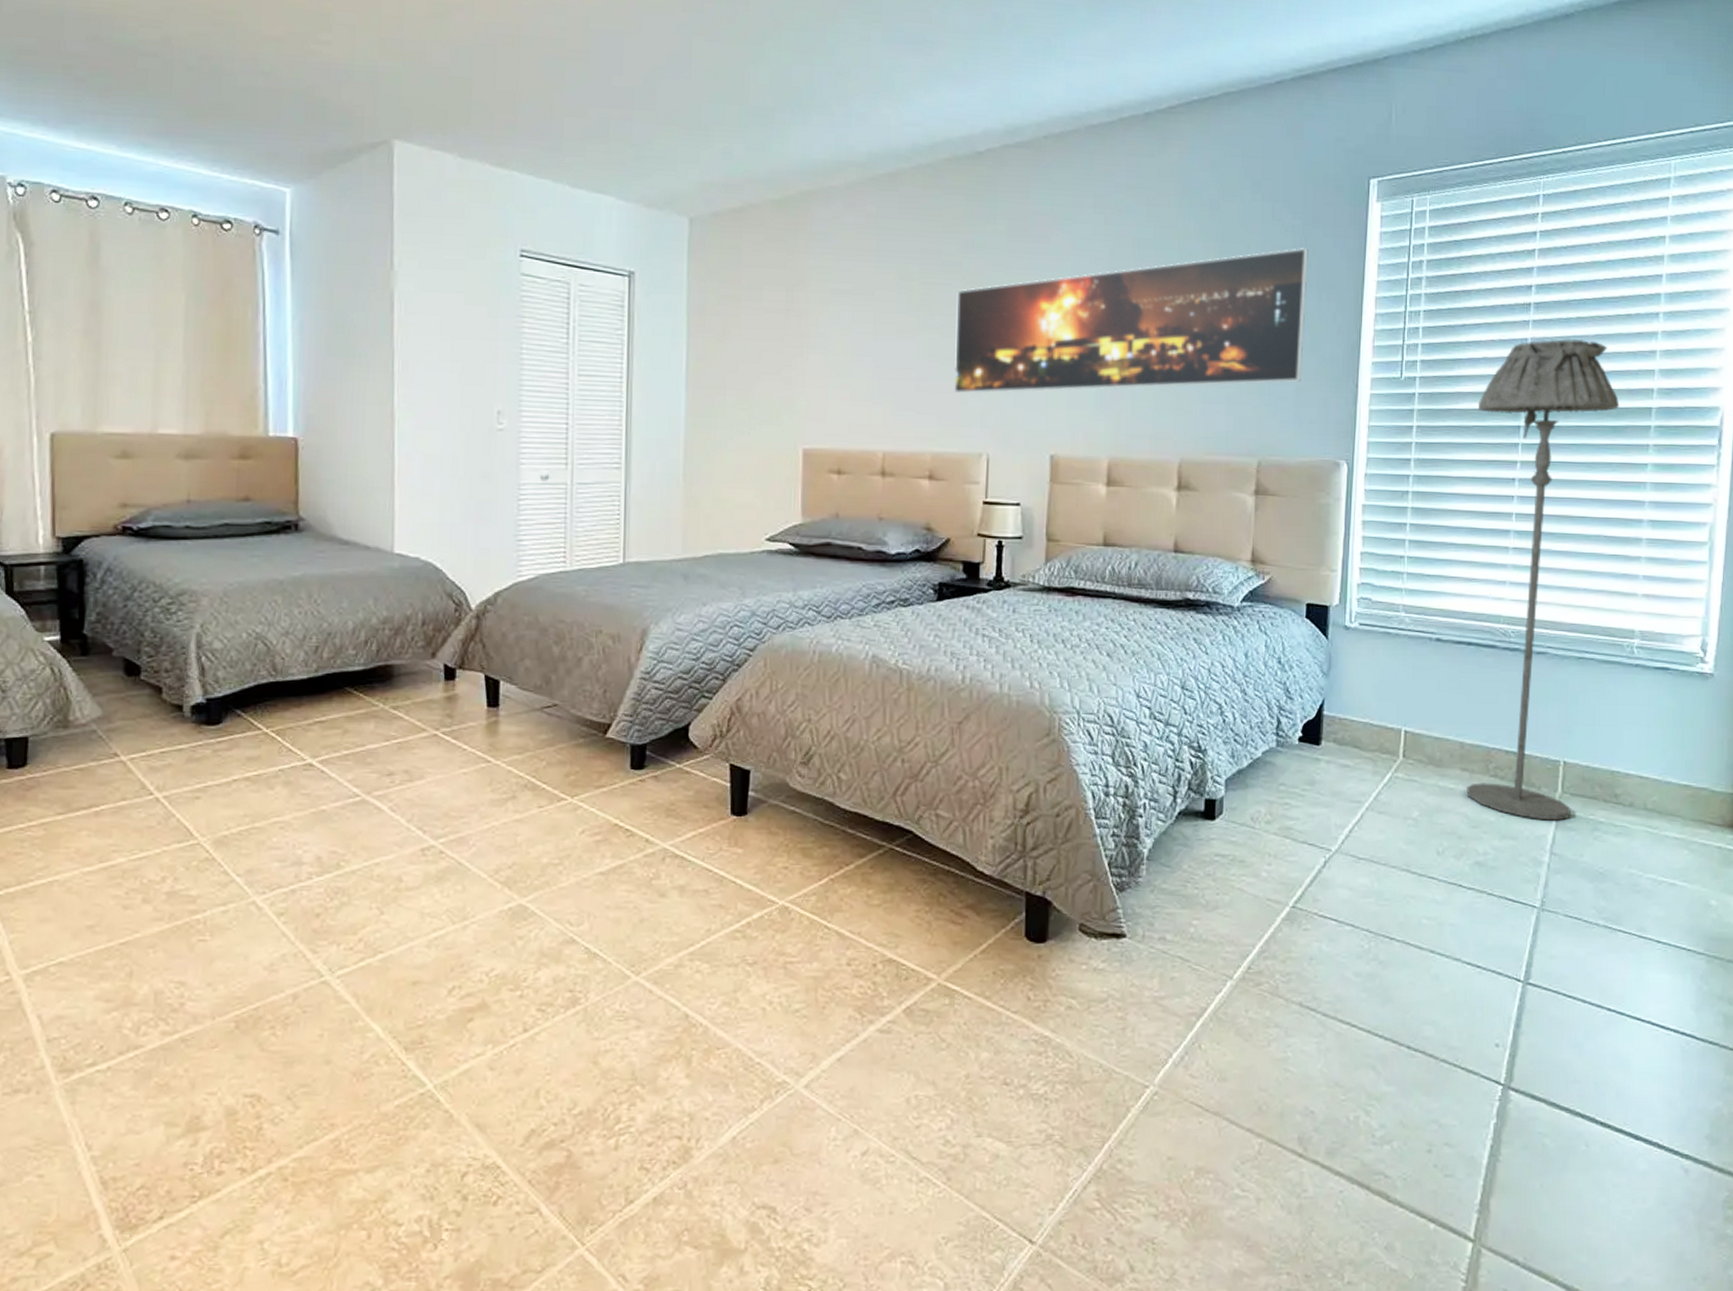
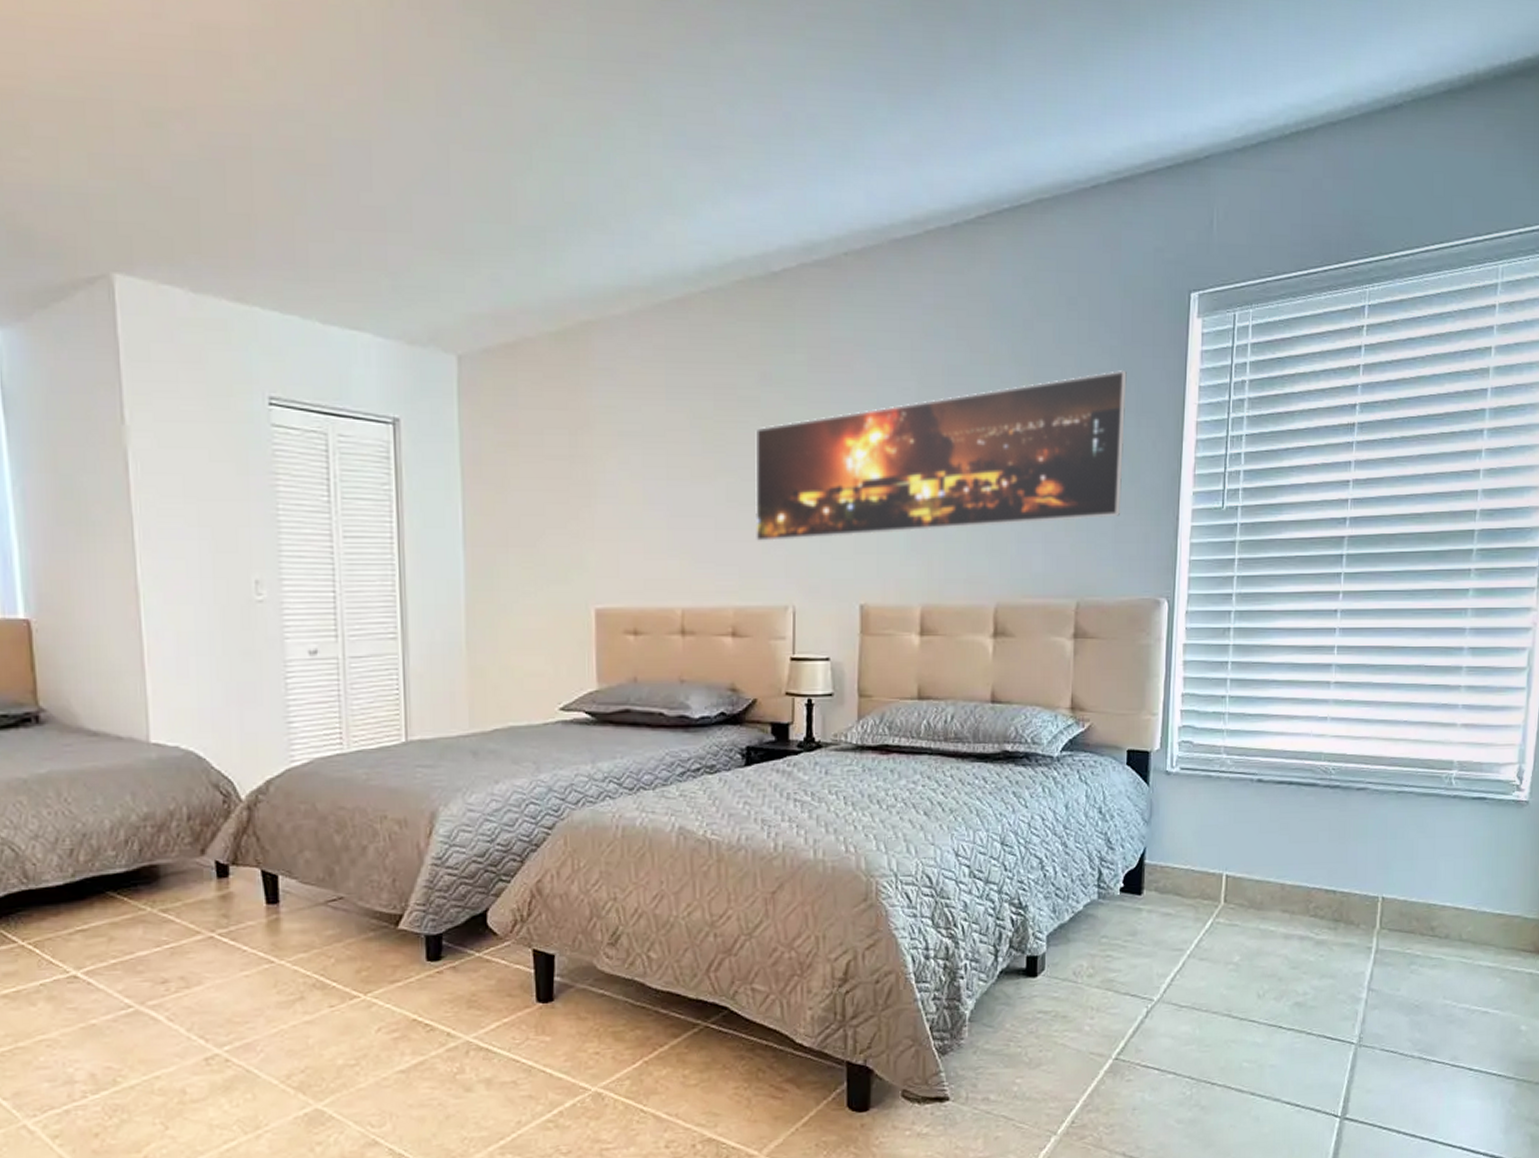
floor lamp: present [1467,339,1620,821] -> none [1287,461,1443,957]

